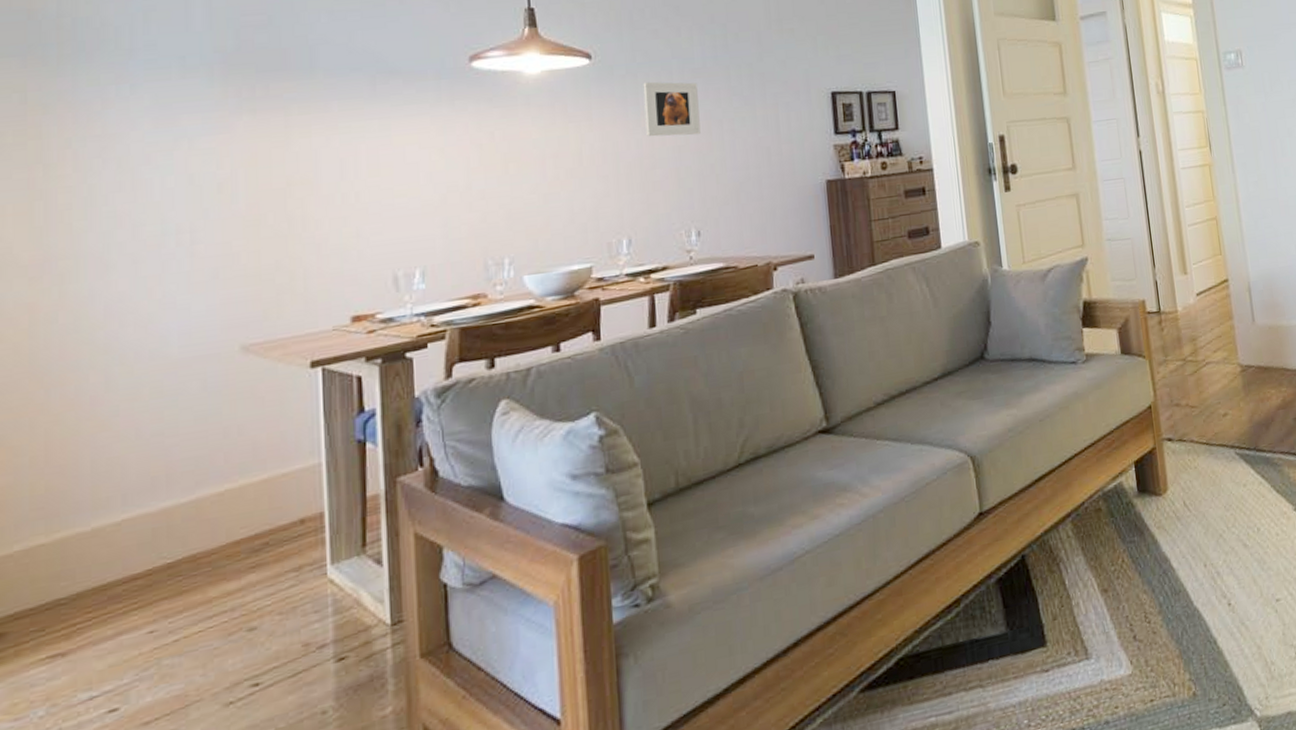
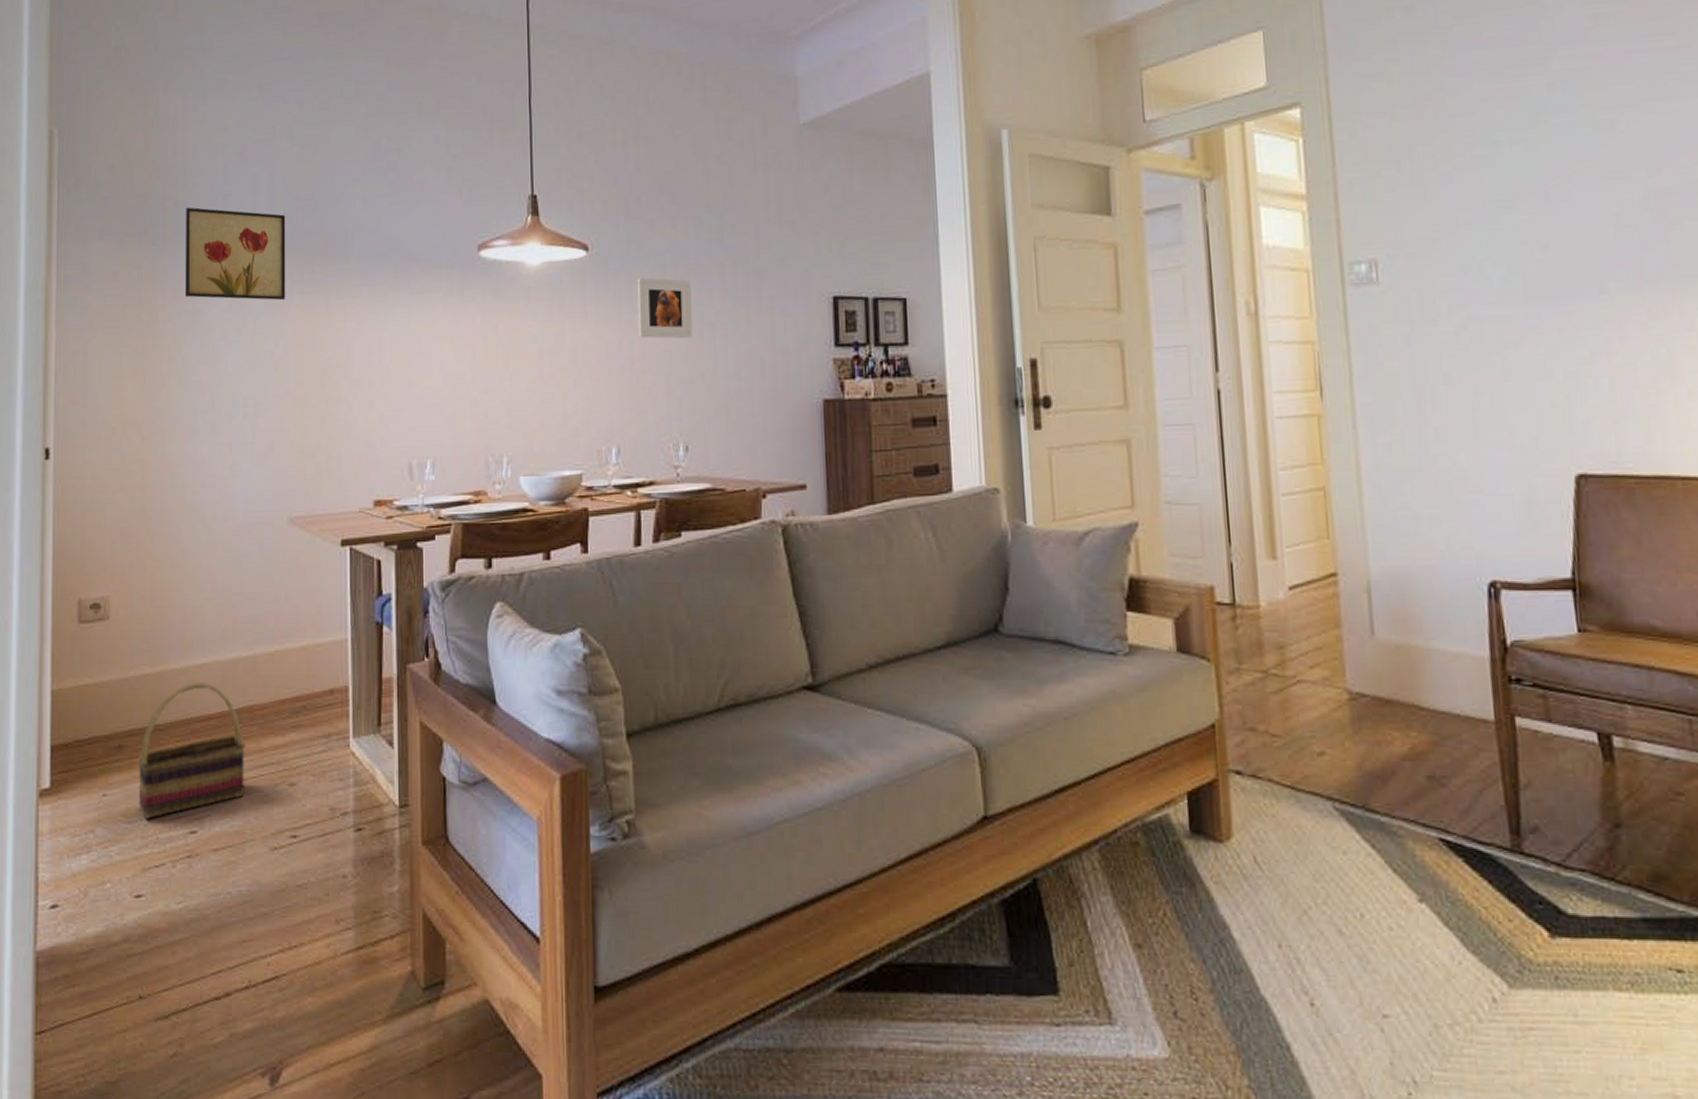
basket: none [28,539,187,711] -> present [137,681,245,819]
wall art: none [89,23,232,121] -> present [184,207,286,301]

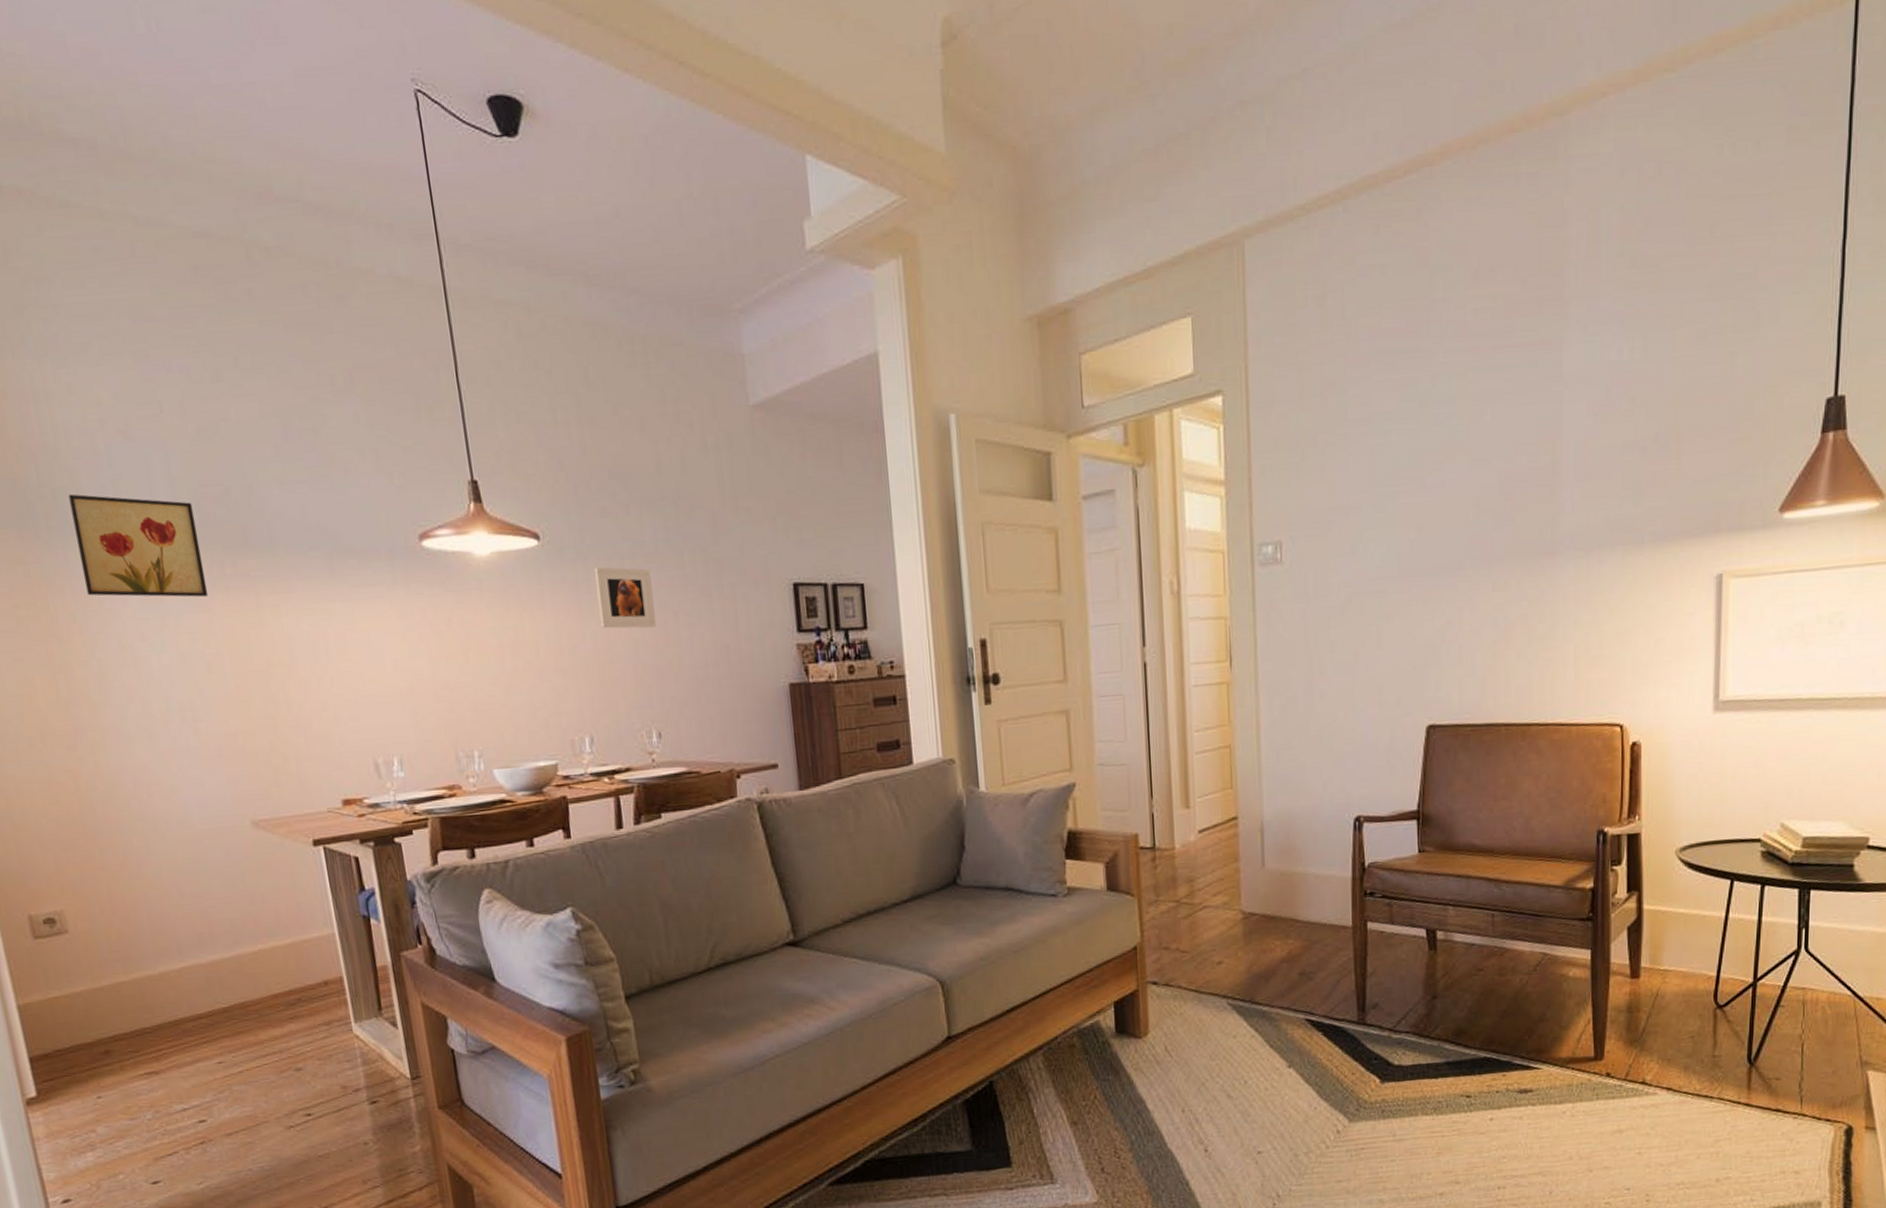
basket: present [137,681,245,819] -> none [128,984,250,1114]

